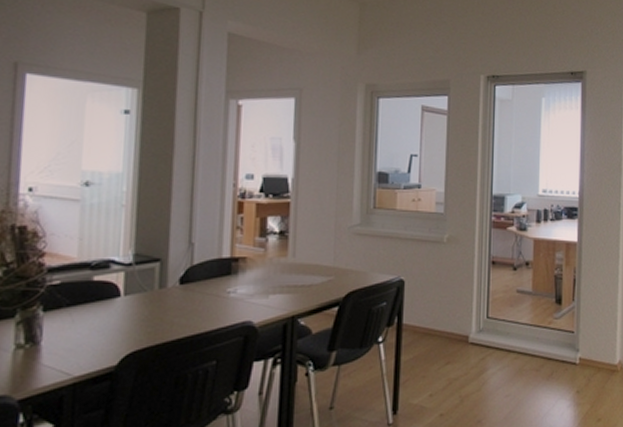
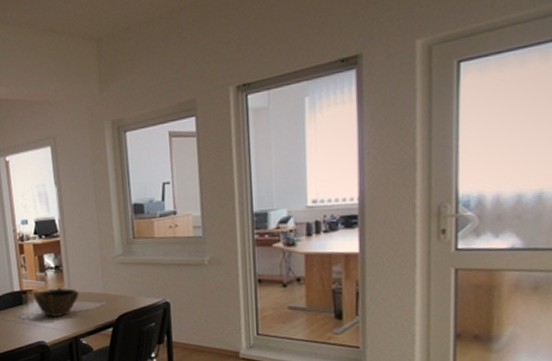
bowl: none [247,257,305,293] -> present [33,287,79,318]

